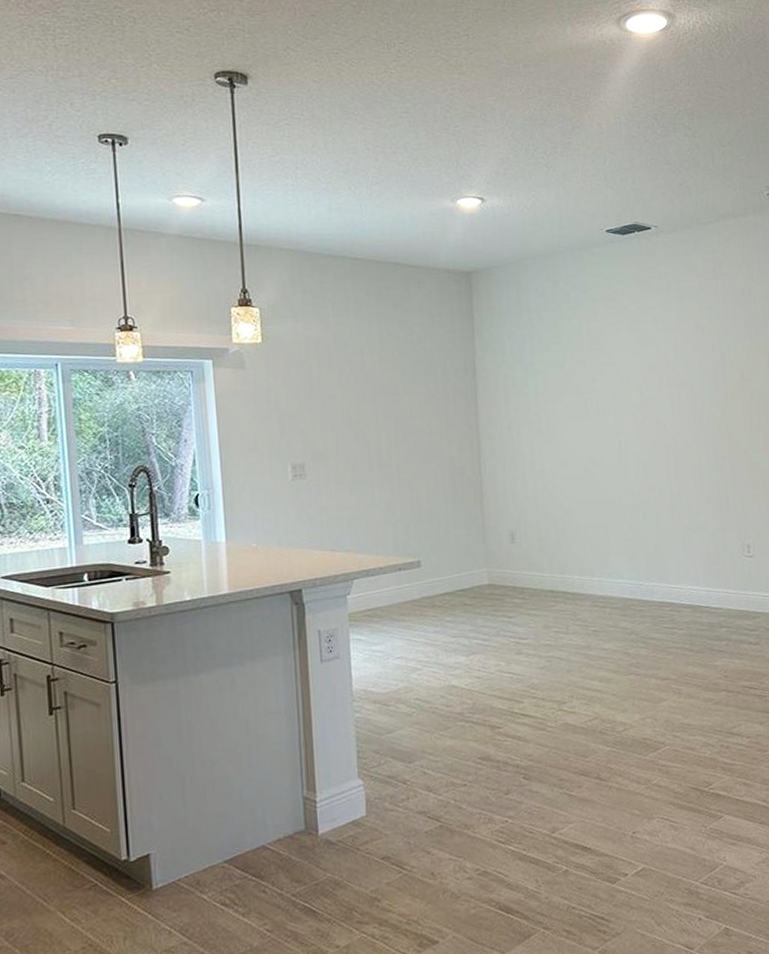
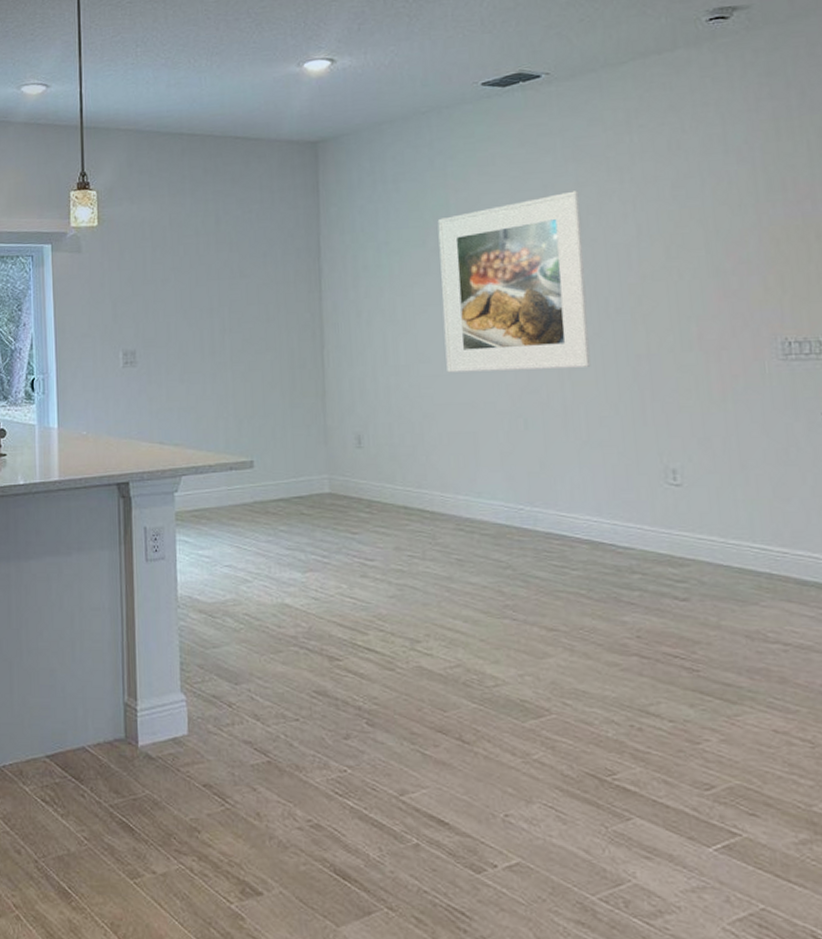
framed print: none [573,324,690,475] -> present [437,190,591,373]

